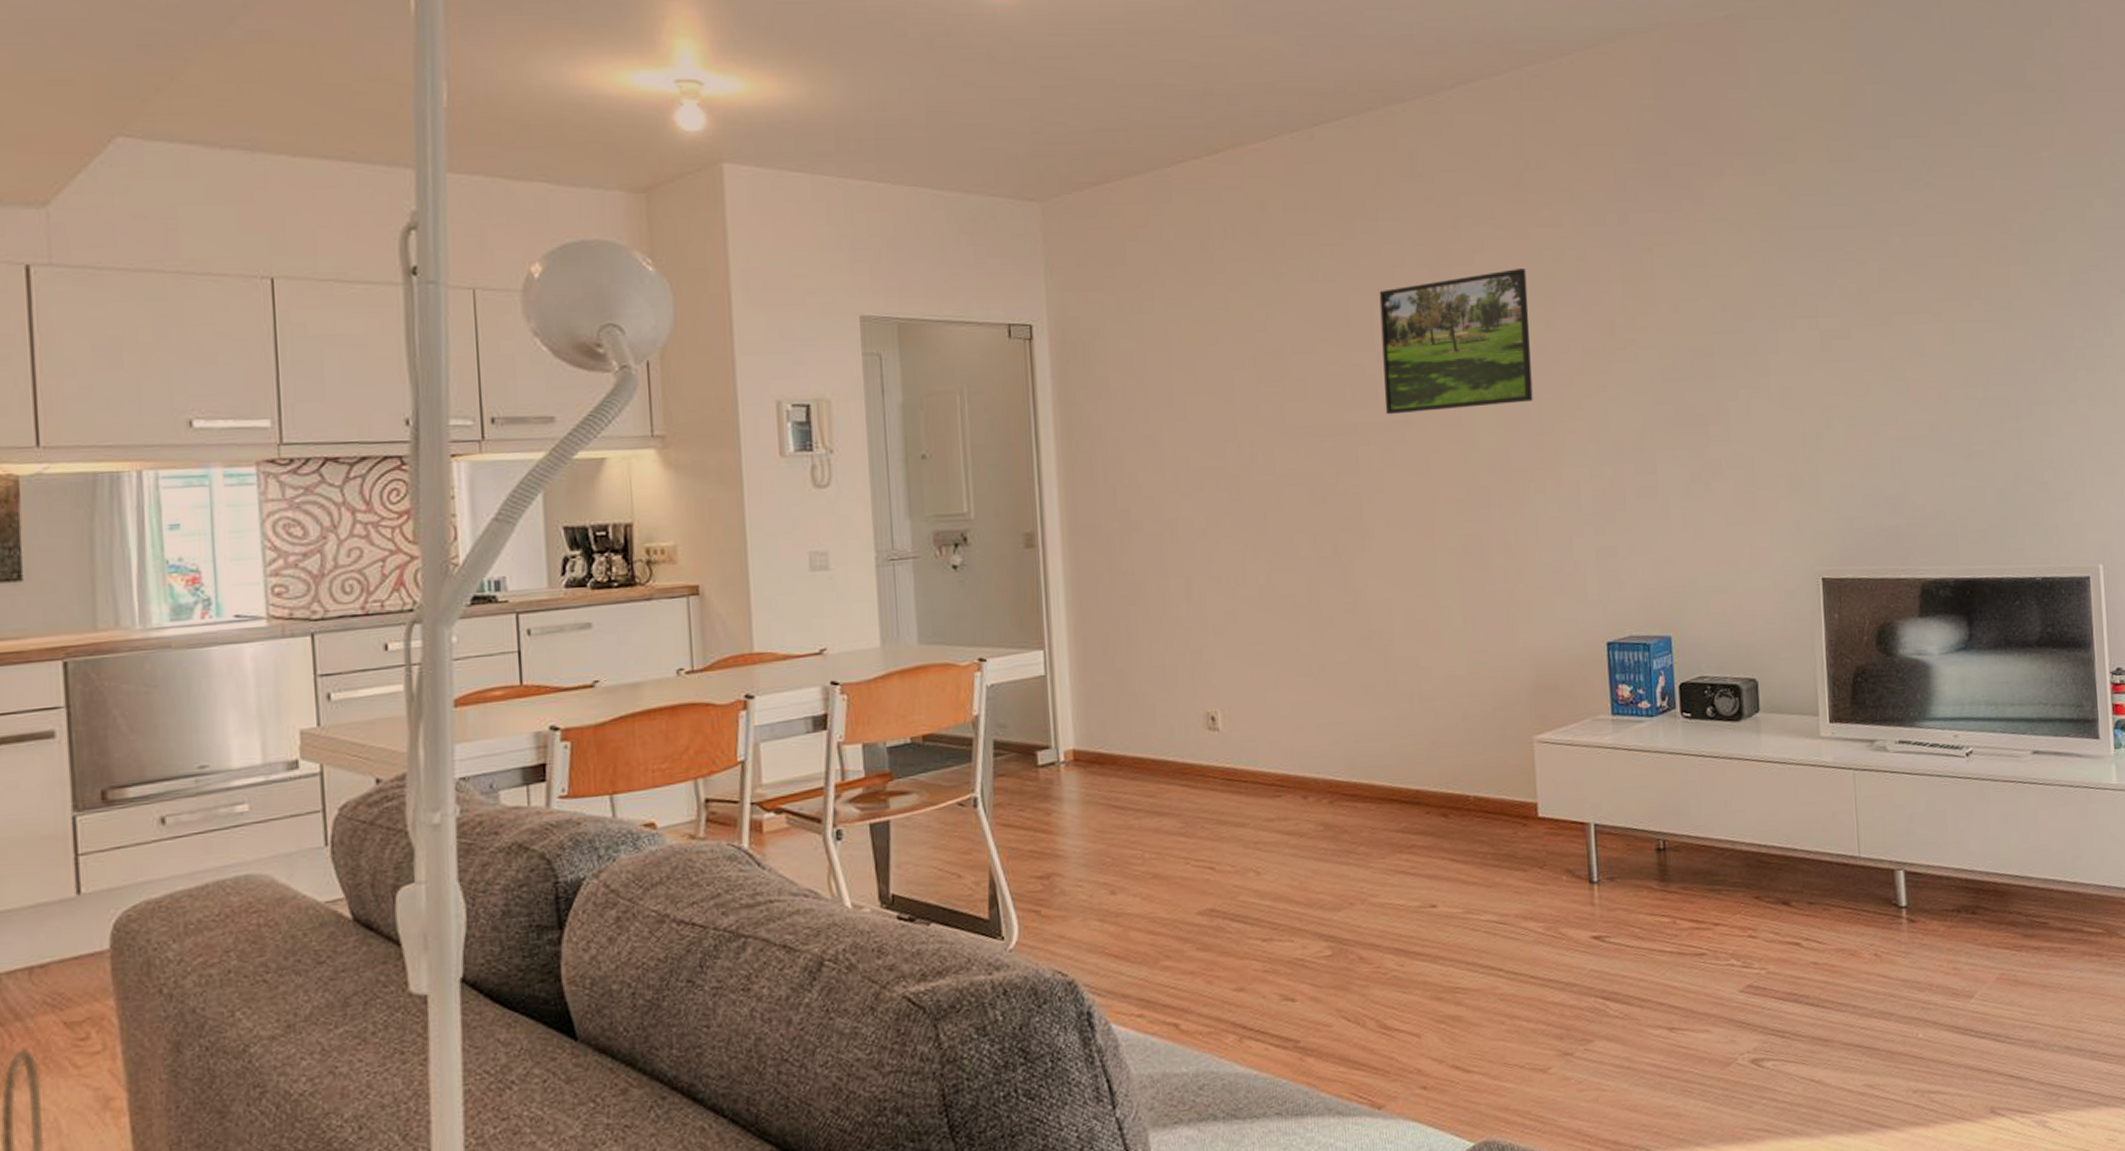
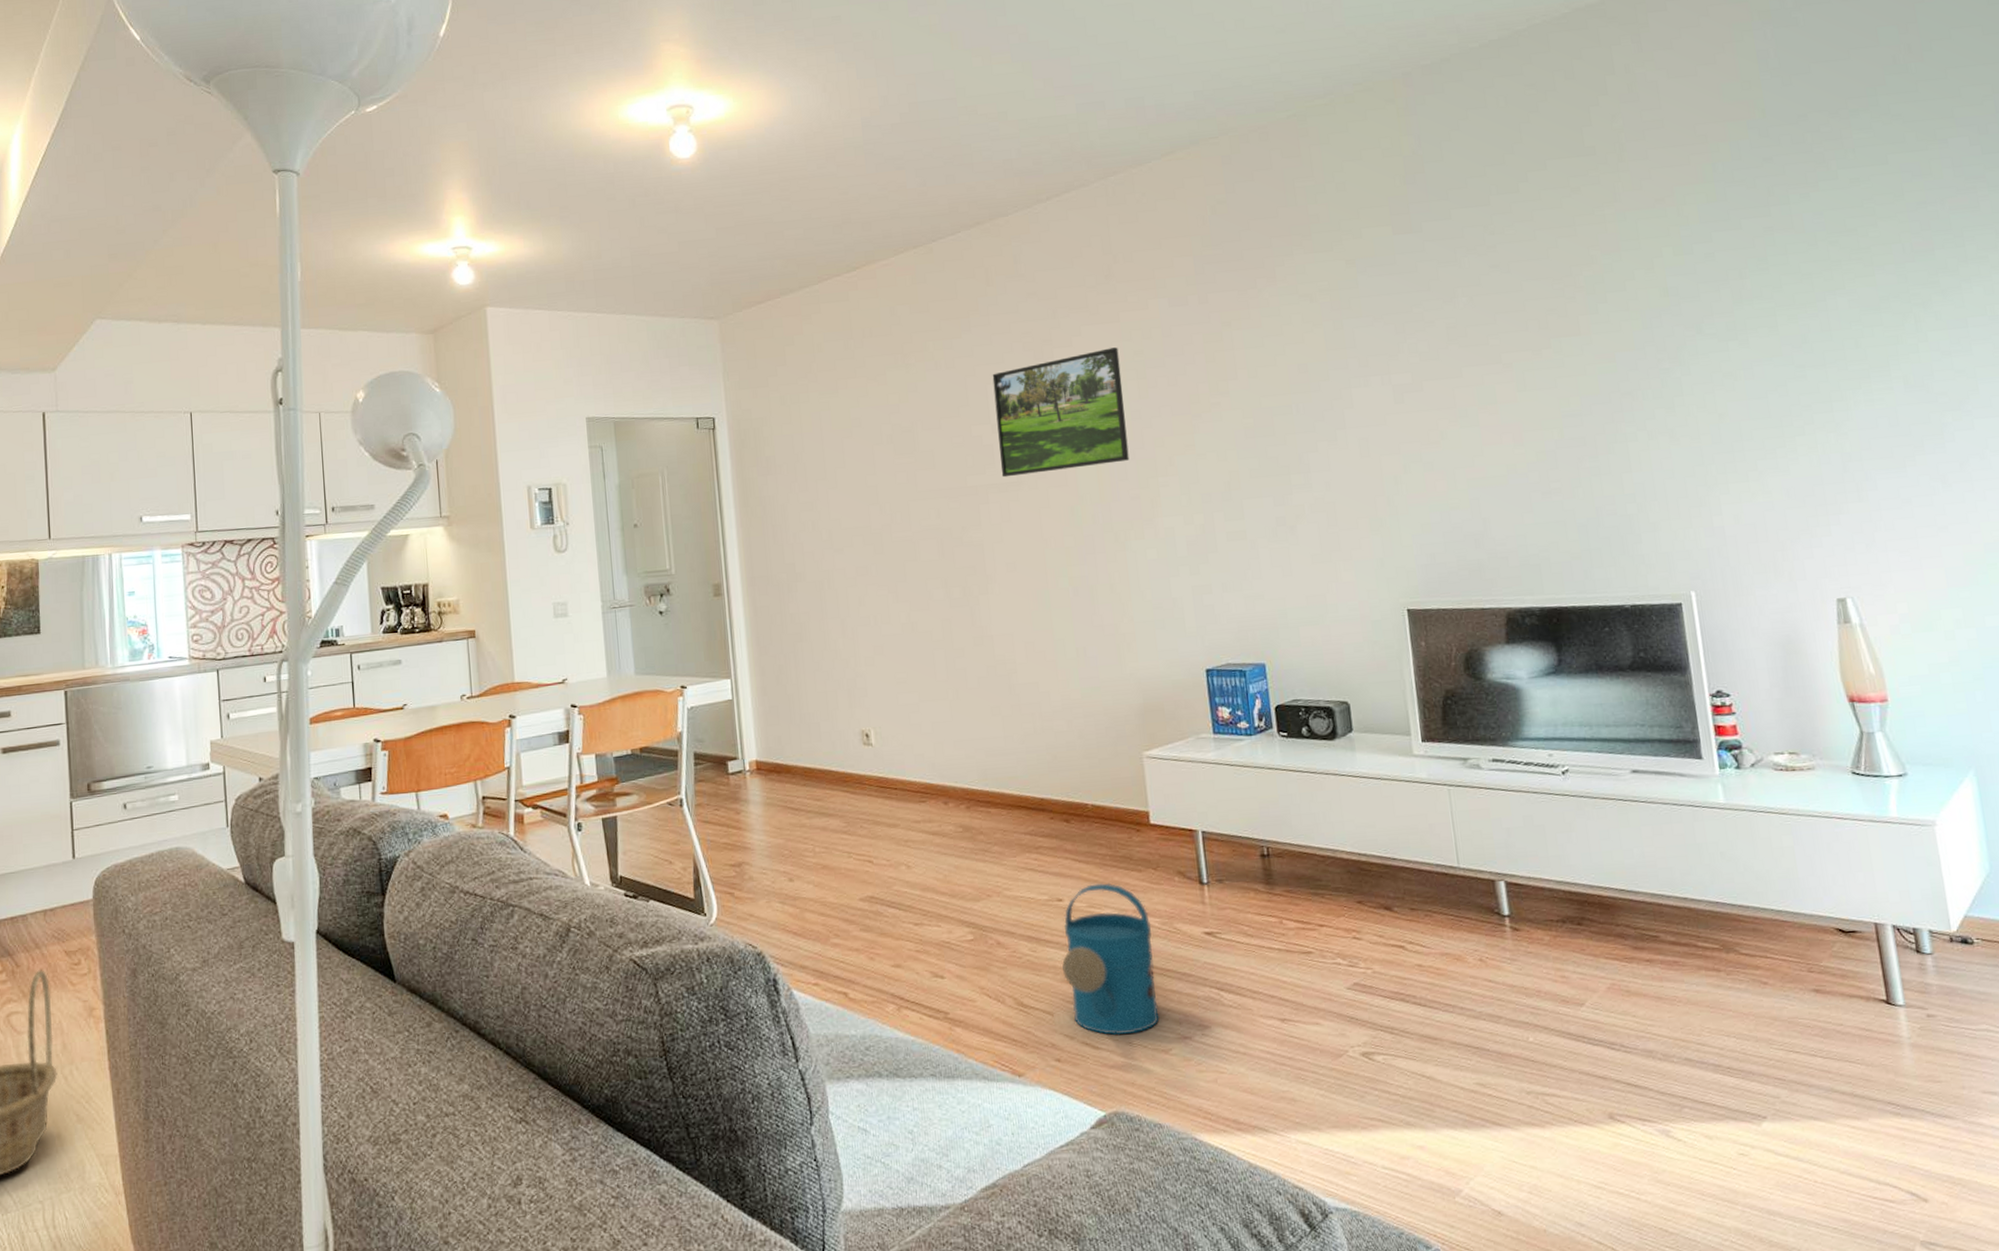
watering can: none [1432,884,1539,1056] -> present [1061,883,1159,1035]

